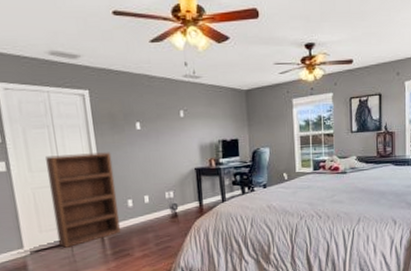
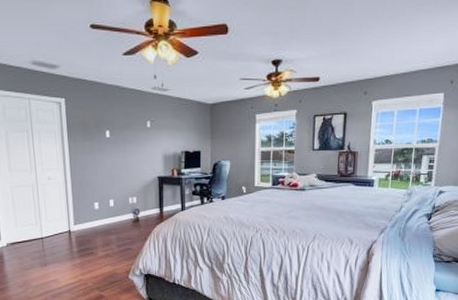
bookcase: present [46,152,121,248] -> none [24,157,87,243]

